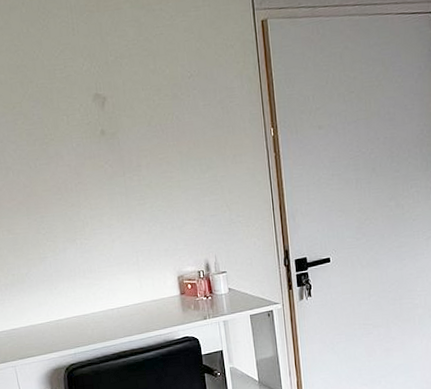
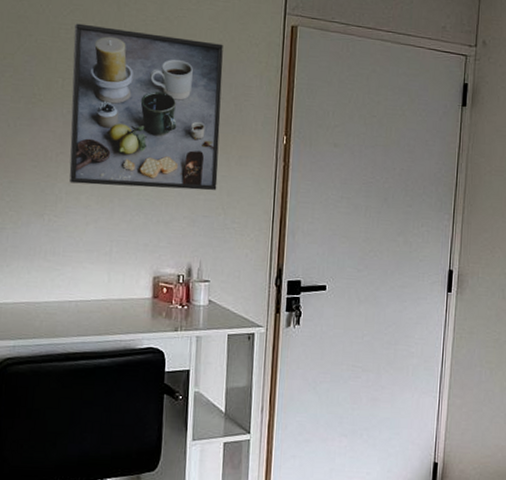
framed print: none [67,52,219,208] -> present [69,23,223,191]

